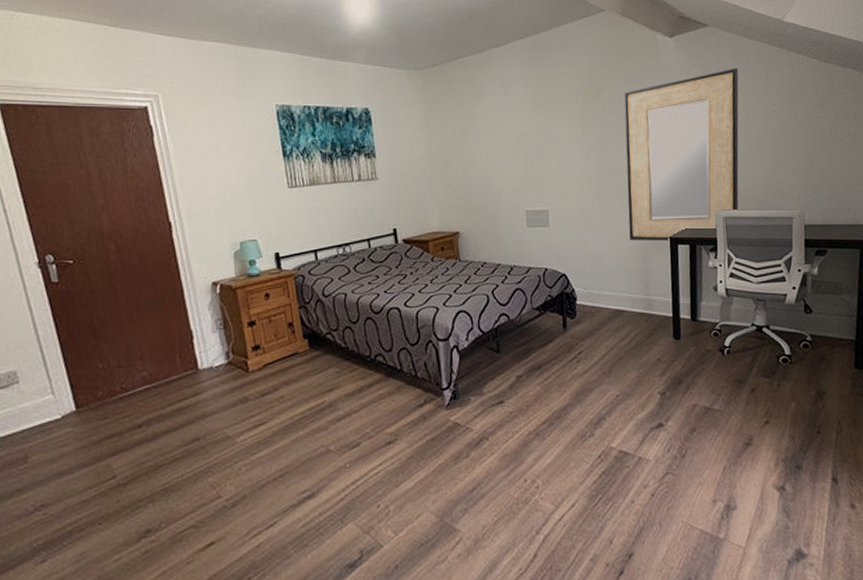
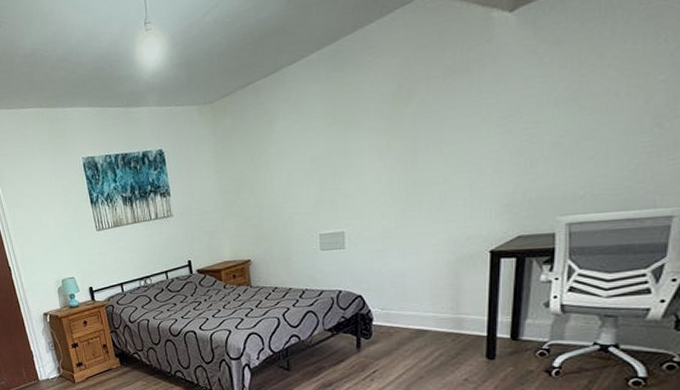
home mirror: present [624,68,739,242] -> none [439,33,611,257]

